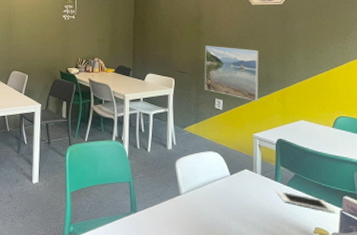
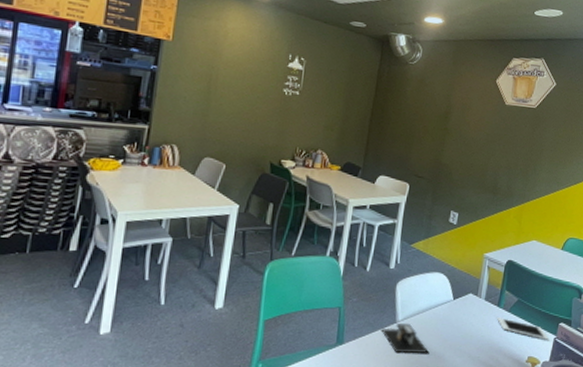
architectural model: none [168,196,215,222] -> present [381,324,429,353]
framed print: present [204,46,259,101] -> none [441,147,504,217]

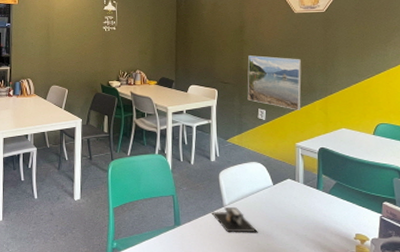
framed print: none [441,147,504,217] -> present [247,55,302,110]
cell phone: present [497,318,549,340] -> none [318,199,374,218]

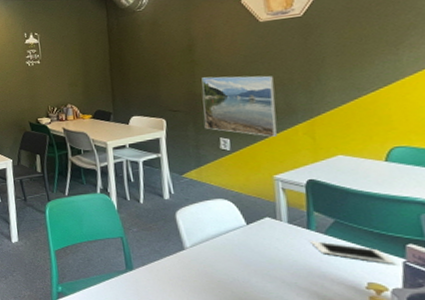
architectural model: present [211,207,258,232] -> none [169,250,231,278]
cell phone: none [318,199,374,218] -> present [310,241,394,264]

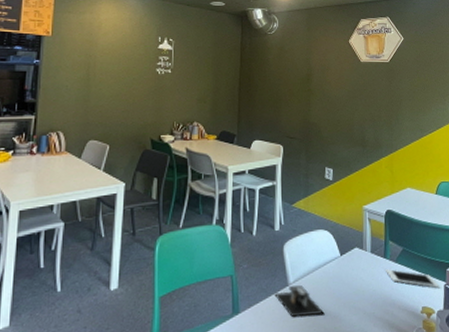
architectural model: none [169,250,231,278] -> present [274,285,325,317]
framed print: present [201,75,278,137] -> none [314,107,368,169]

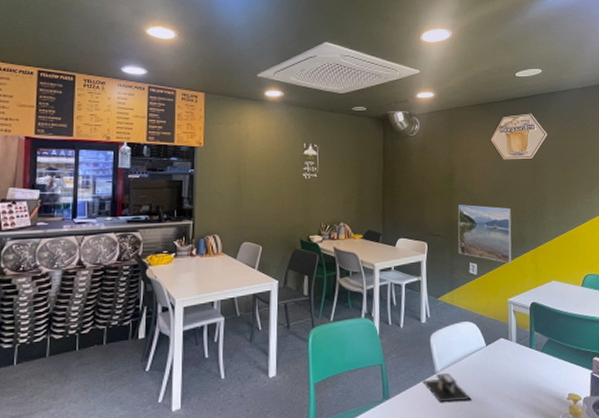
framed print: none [314,107,368,169] -> present [458,205,512,263]
cell phone: present [386,269,439,288] -> none [531,358,586,376]

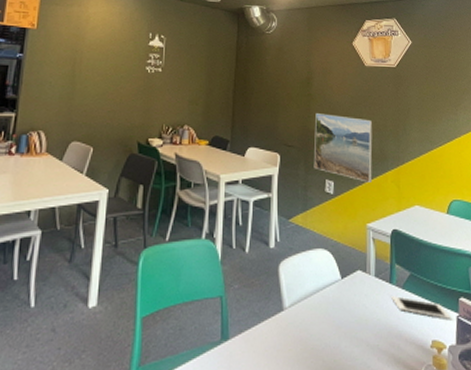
architectural model: present [422,373,472,402] -> none [268,311,323,346]
cell phone: none [531,358,586,376] -> present [391,296,451,319]

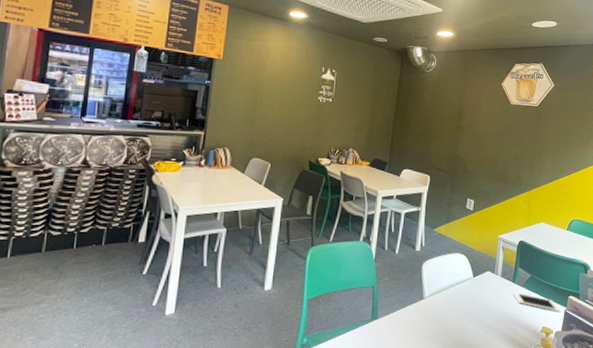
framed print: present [313,113,373,182] -> none [458,143,512,202]

